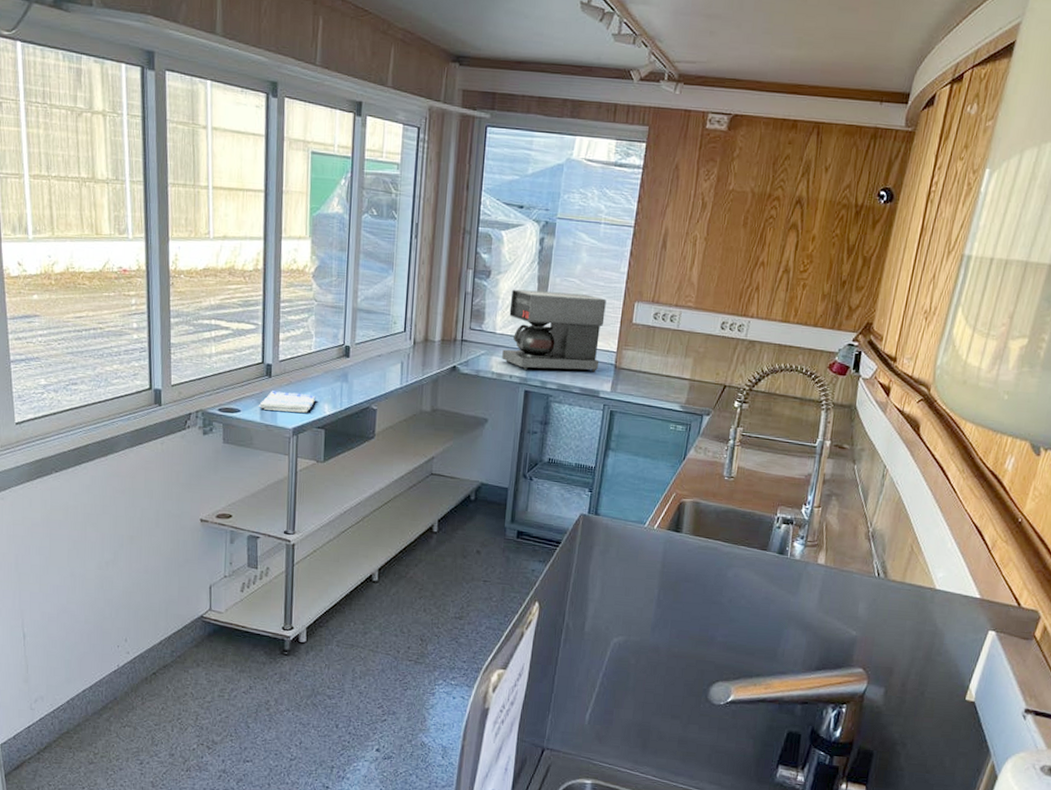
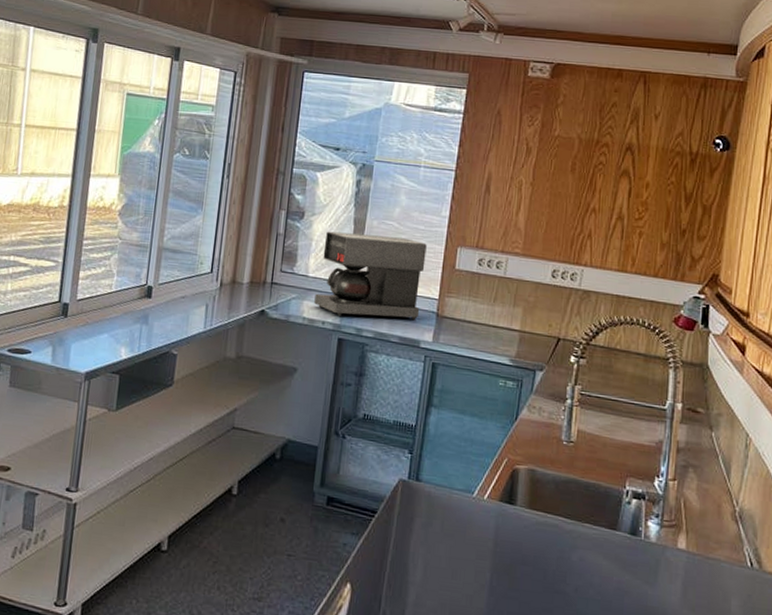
dish towel: present [258,390,316,413] -> none [50,331,113,356]

